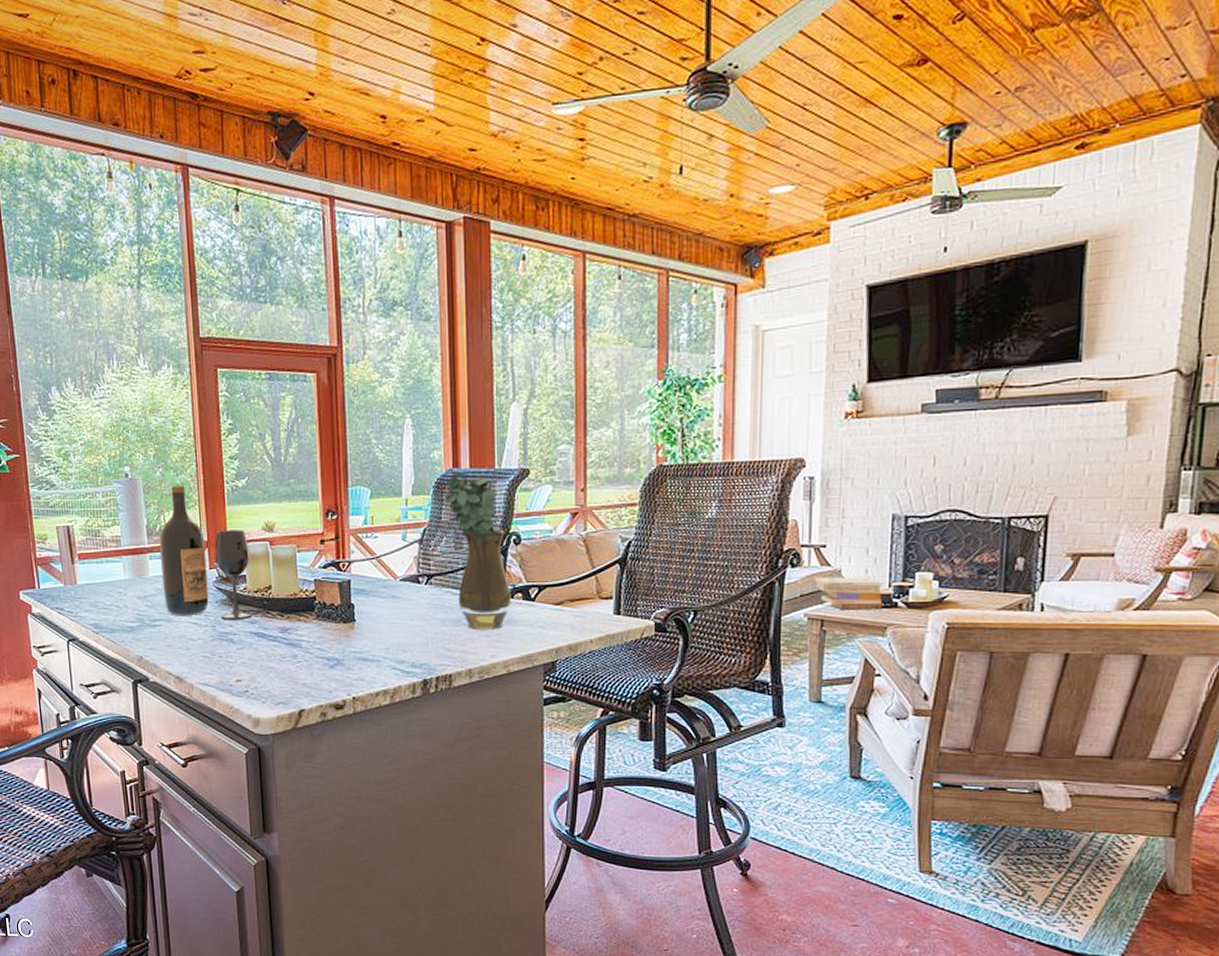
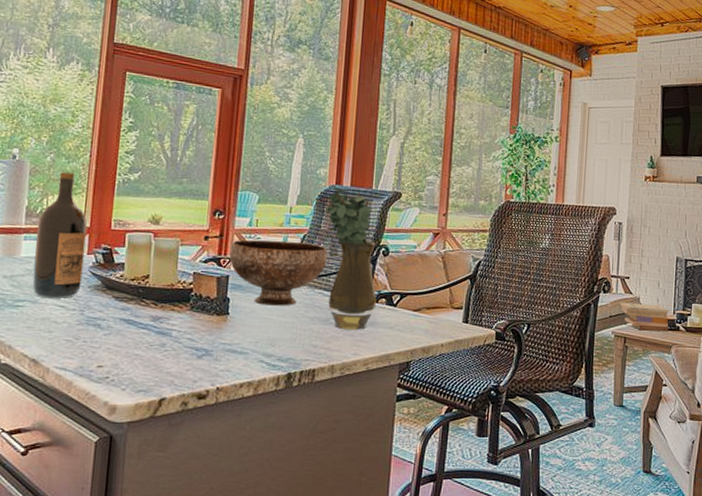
wine glass: present [214,530,252,620] -> none [91,218,133,306]
bowl: none [348,537,452,609] -> present [229,239,327,306]

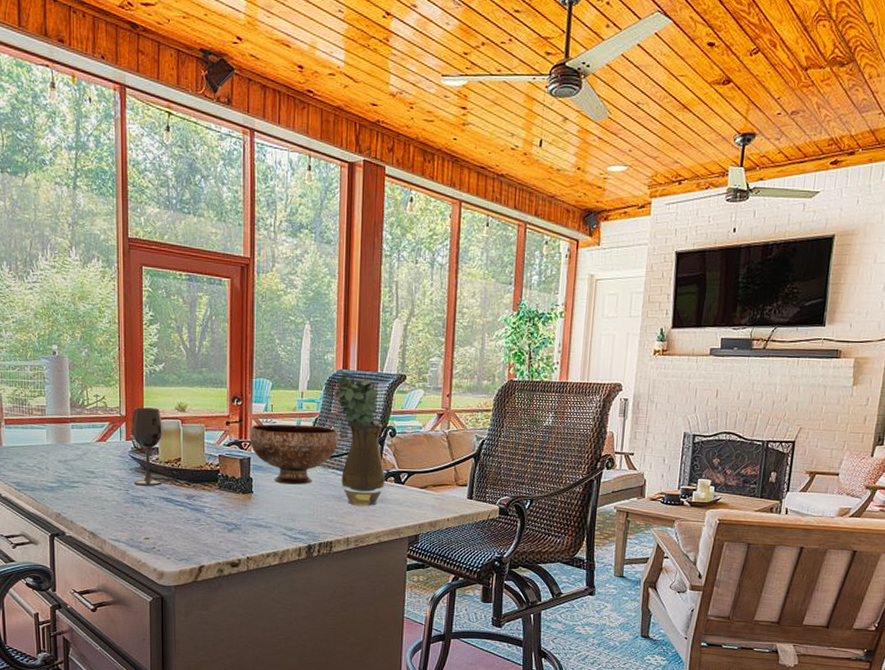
wine bottle: present [32,172,87,299] -> none [81,366,124,480]
wine glass: none [91,218,133,306] -> present [132,407,163,486]
books: present [619,302,670,332] -> none [622,478,675,507]

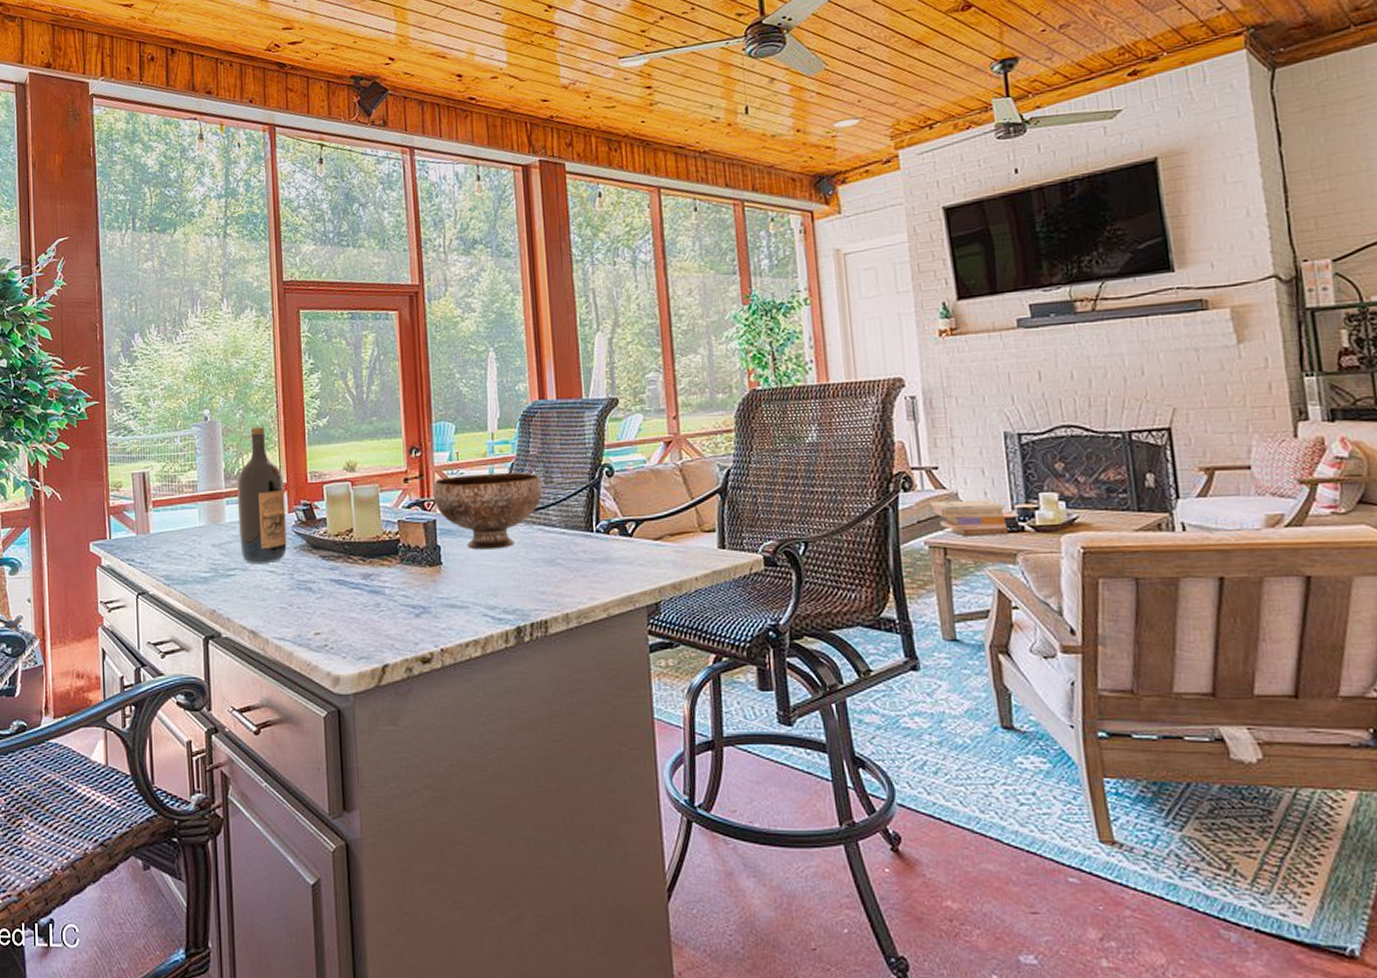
wine bottle: none [81,366,124,480] -> present [236,427,287,565]
wine glass: present [132,407,163,486] -> none [294,470,333,567]
vase: present [334,369,385,506] -> none [531,400,607,570]
books: none [622,478,675,507] -> present [929,499,1009,537]

